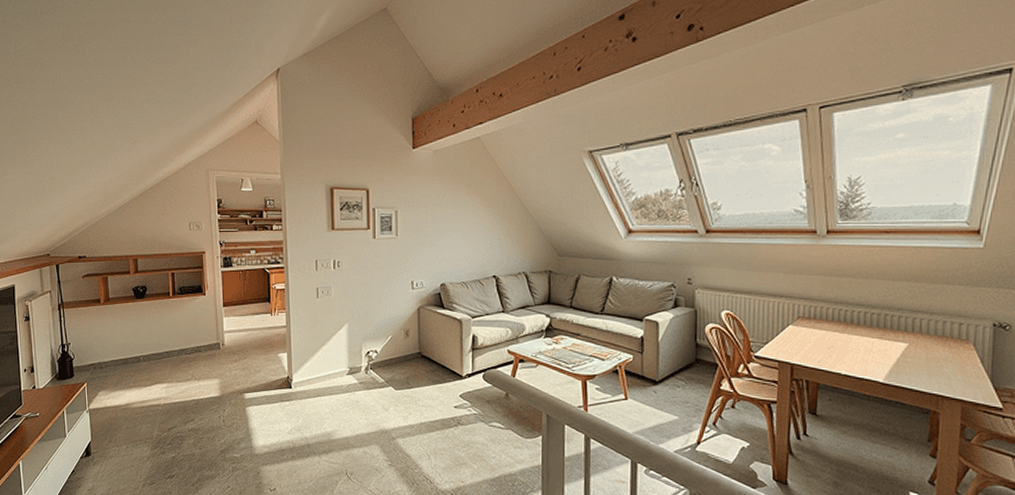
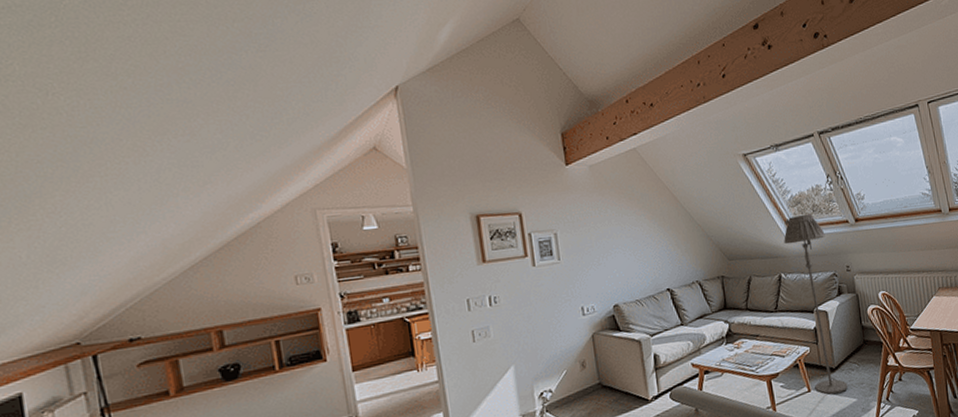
floor lamp: none [621,219,671,407] -> present [784,213,848,395]

